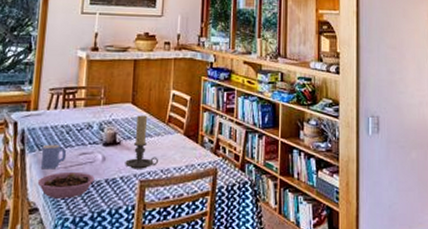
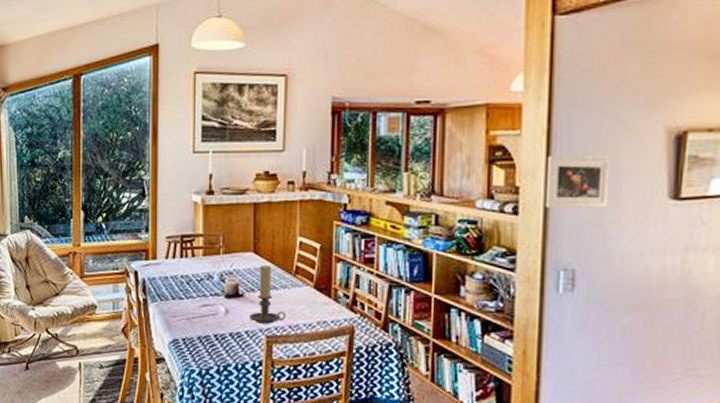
bowl: present [37,171,95,199] -> none [162,323,218,351]
mug: present [41,144,67,170] -> none [164,294,188,321]
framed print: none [357,30,398,70] -> present [545,155,611,209]

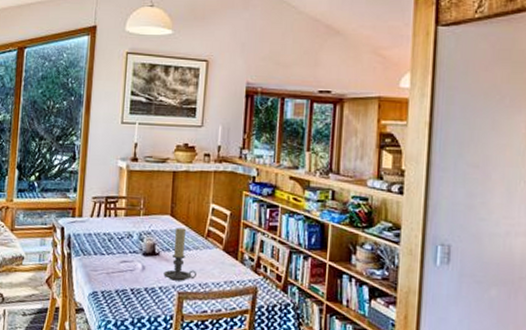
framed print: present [545,155,611,209] -> none [426,144,482,193]

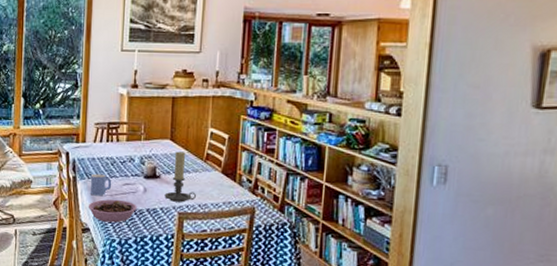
bowl: none [82,277,135,303] -> present [88,199,137,223]
mug: none [86,250,109,274] -> present [91,173,112,196]

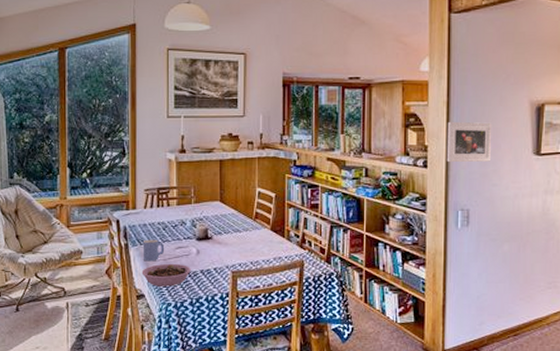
candle holder: present [164,151,196,203] -> none [217,212,247,261]
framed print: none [424,65,483,113] -> present [446,121,492,163]

